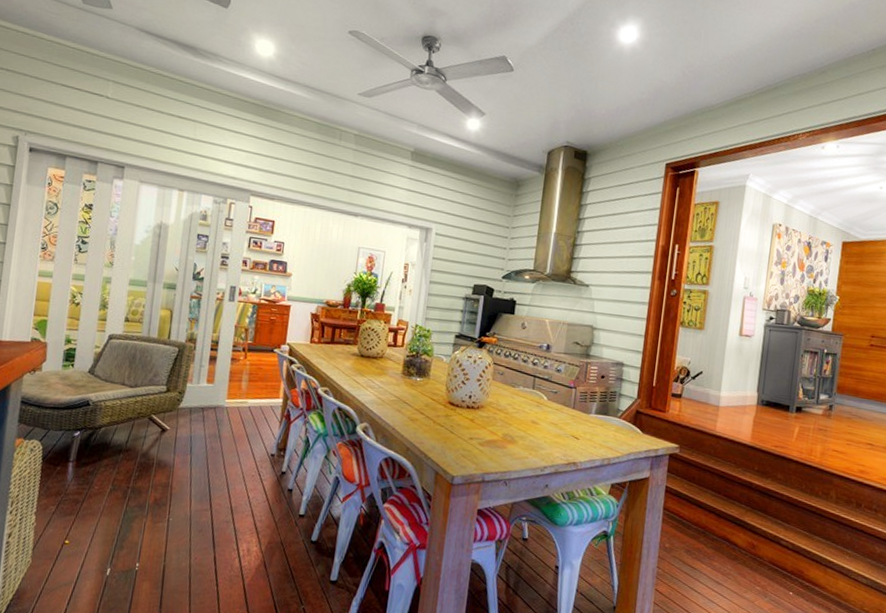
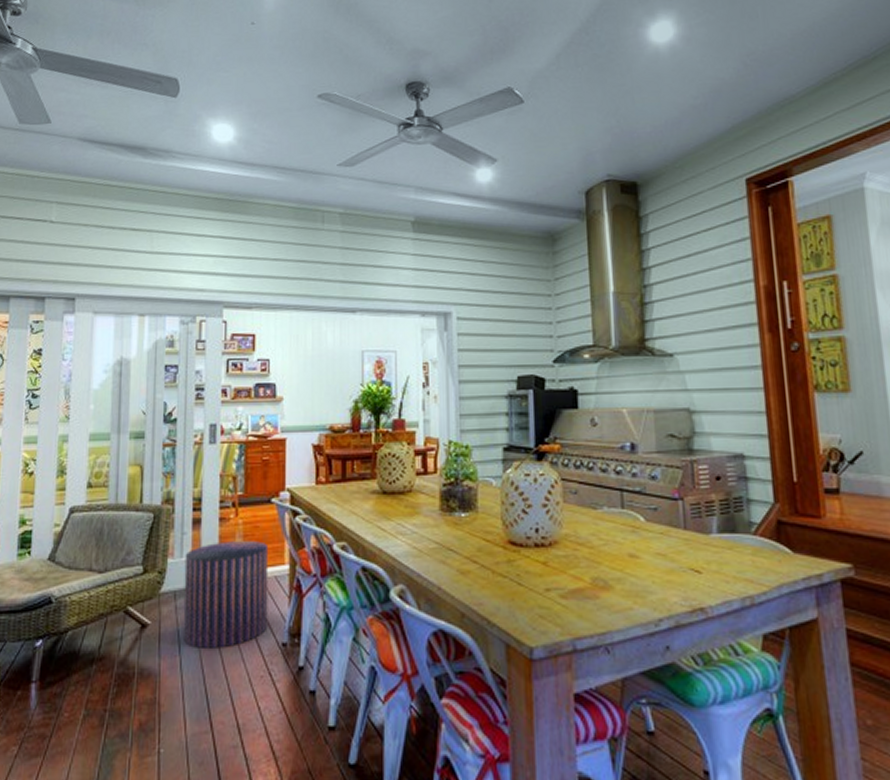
stool: none [195,376,268,453] -> present [183,541,269,648]

